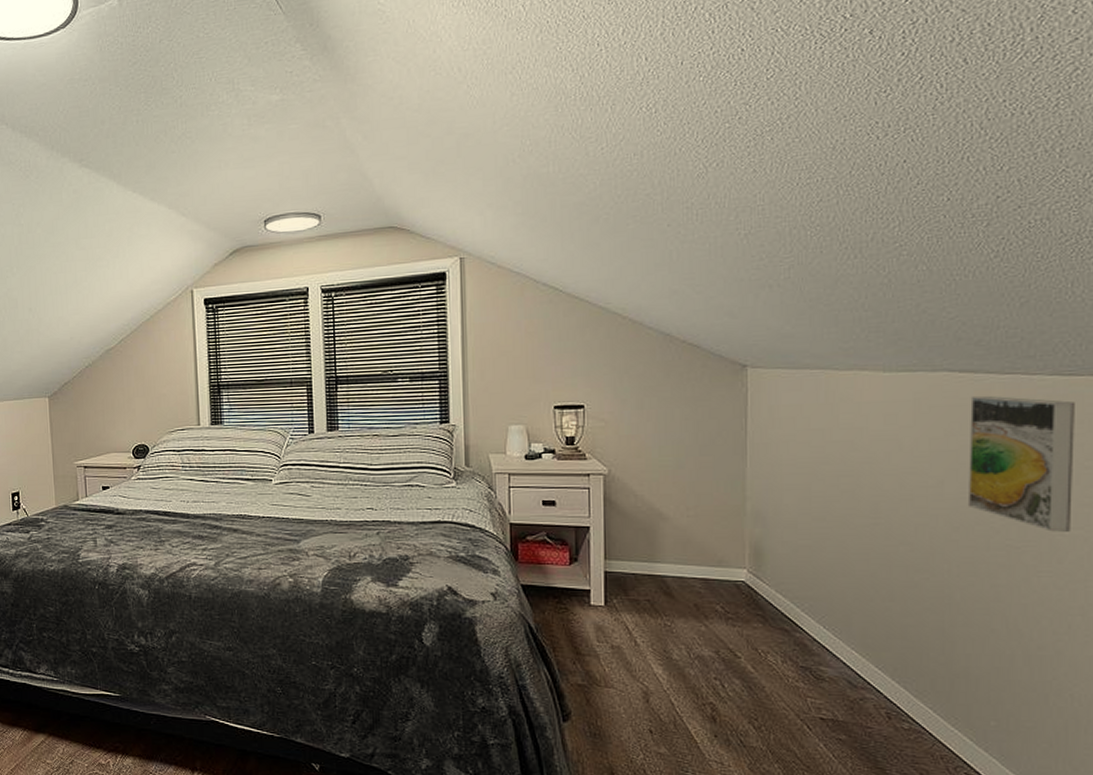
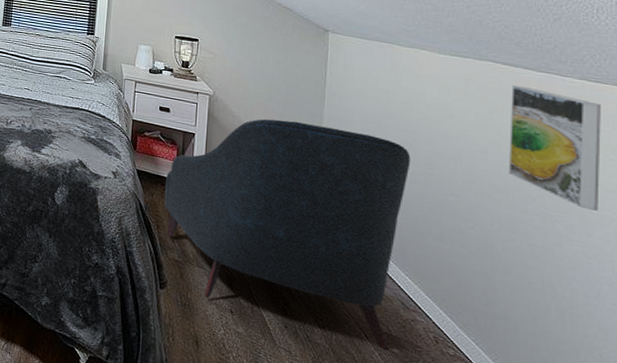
armchair: none [558,488,853,740] -> present [164,118,411,351]

